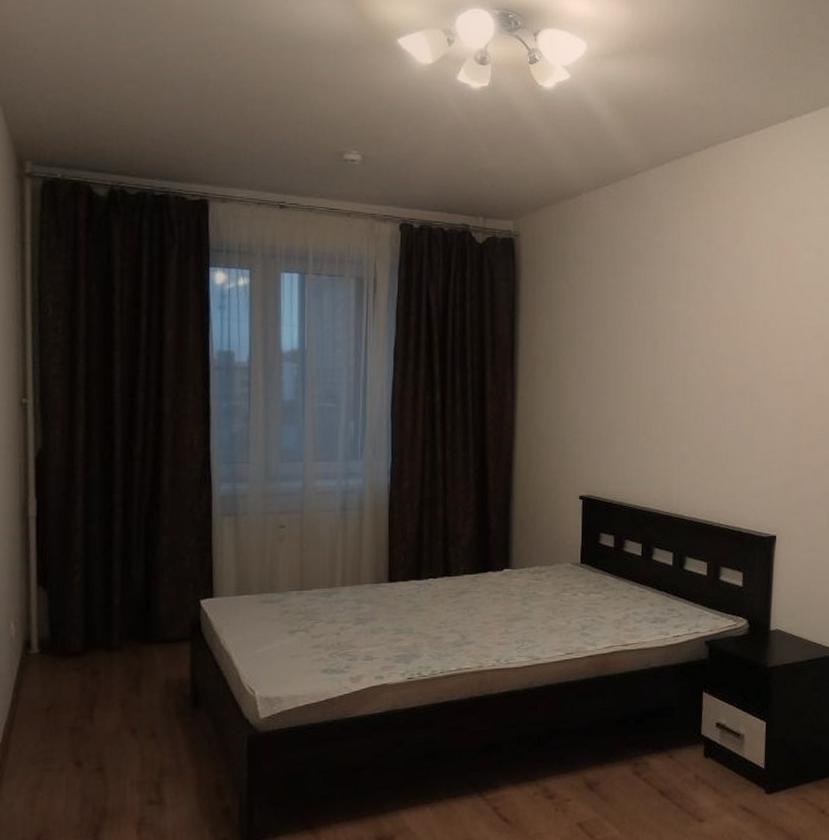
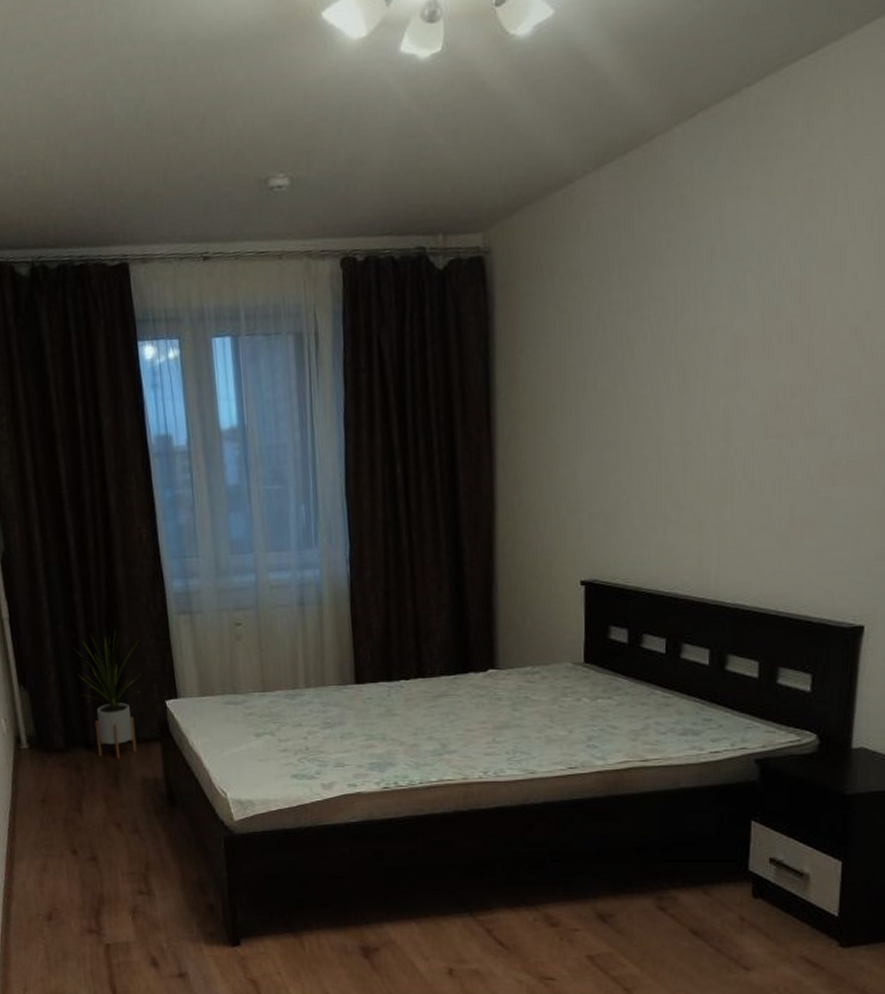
house plant: none [107,530,179,662] -> present [74,630,141,760]

